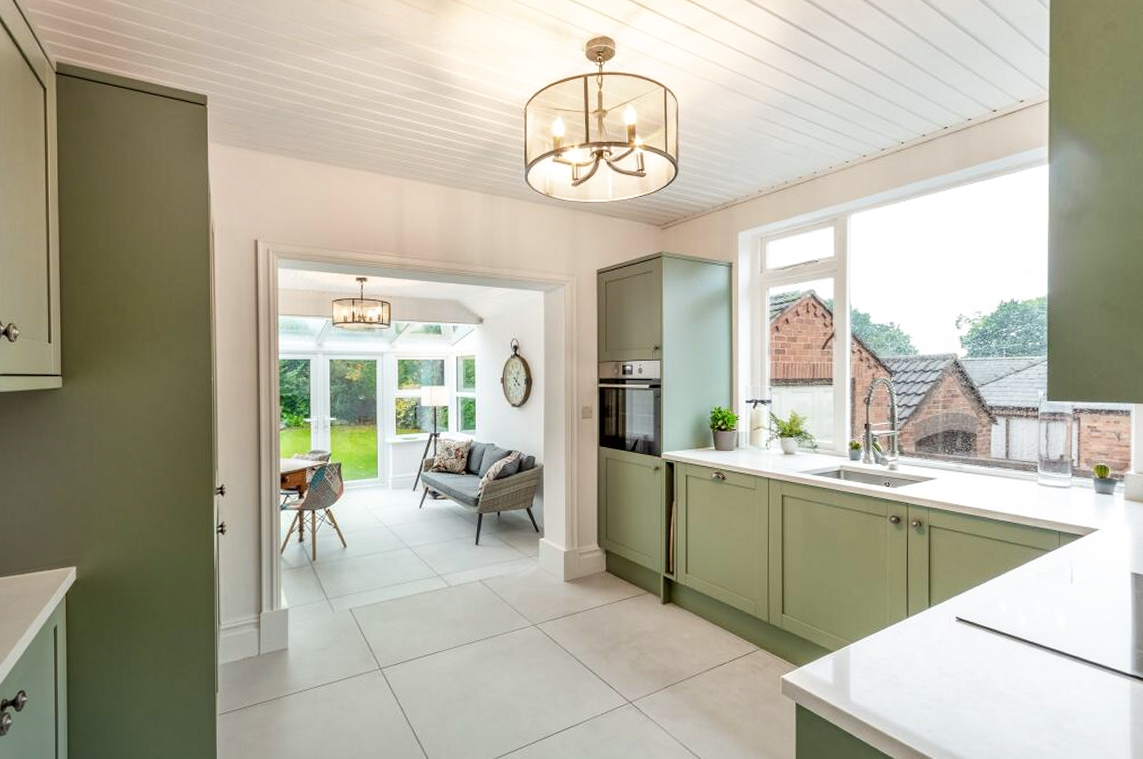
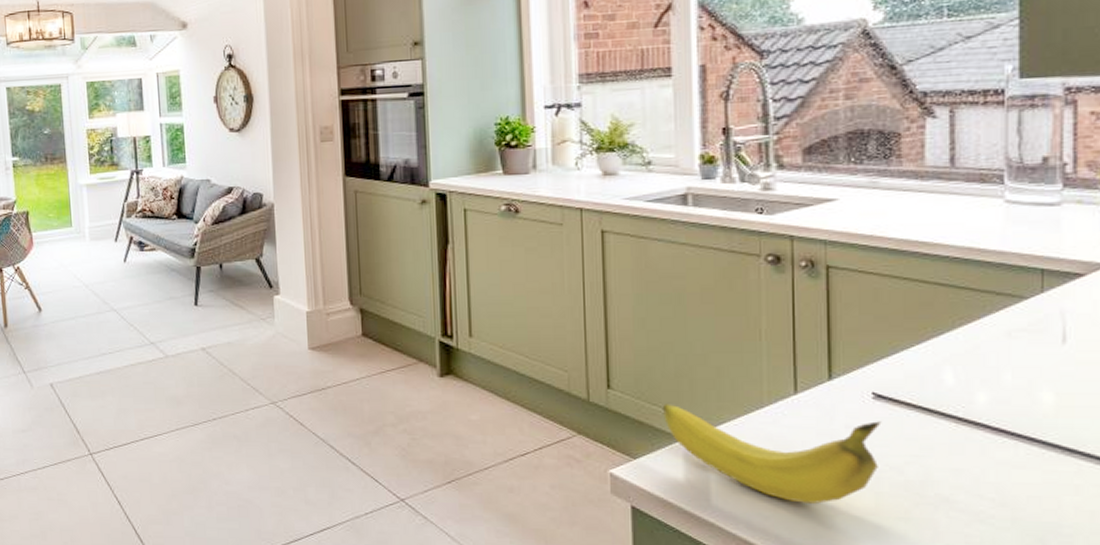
fruit: none [819,625,961,698] -> present [662,404,882,504]

